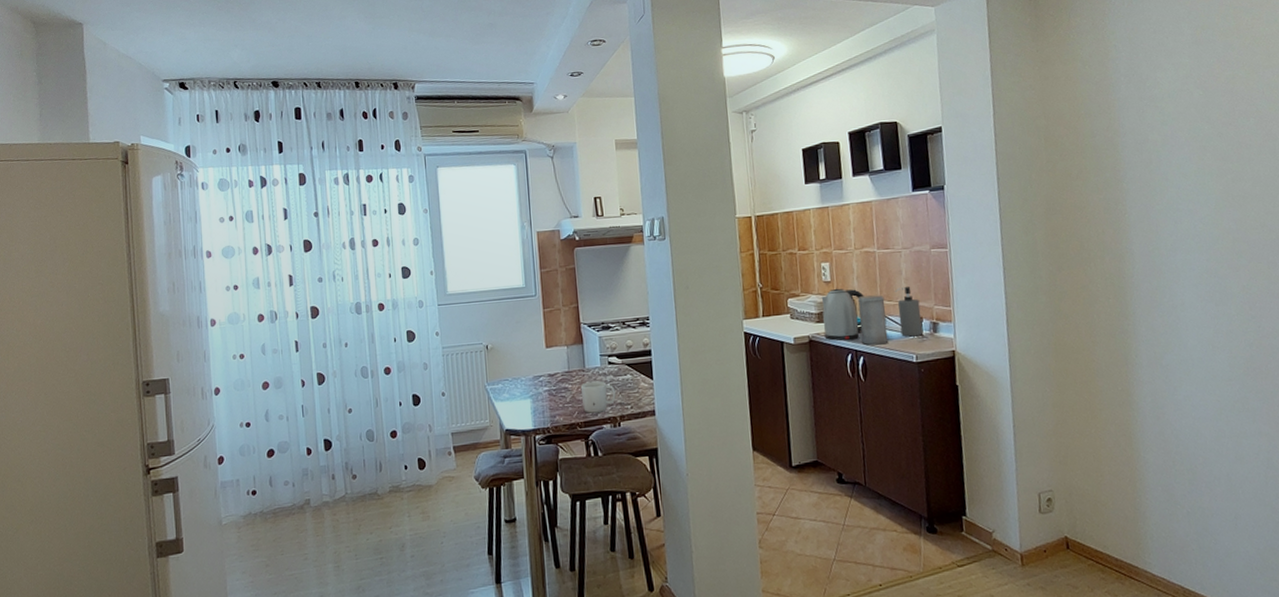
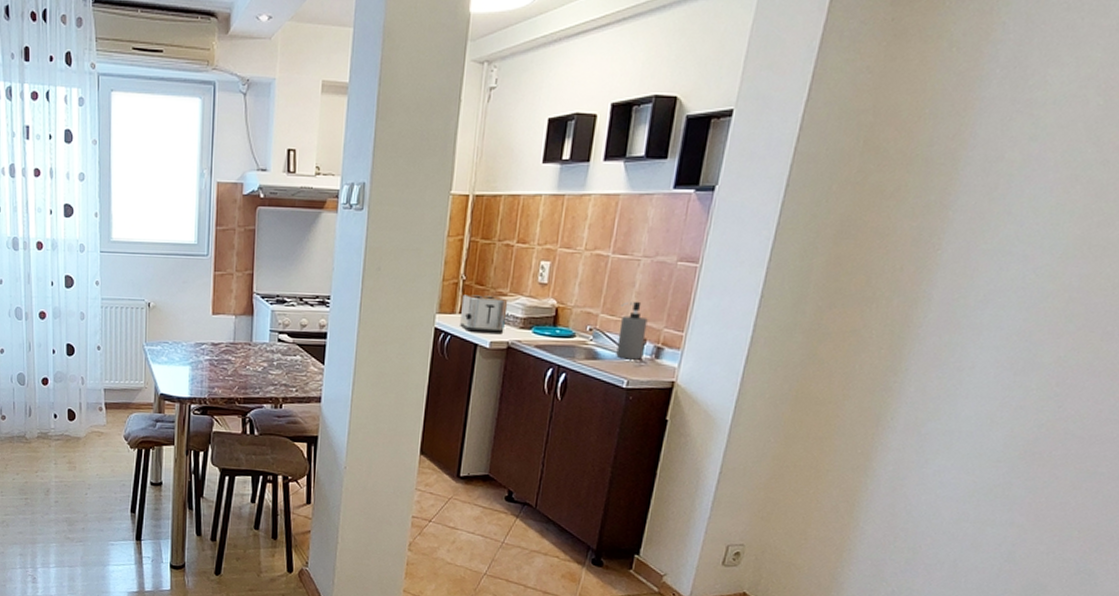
mug: present [580,381,616,413] -> none [244,357,282,391]
toaster: none [762,297,804,332] -> present [460,294,508,335]
kettle: present [821,288,864,342] -> none [525,292,583,354]
canister: present [858,295,889,346] -> none [568,306,607,364]

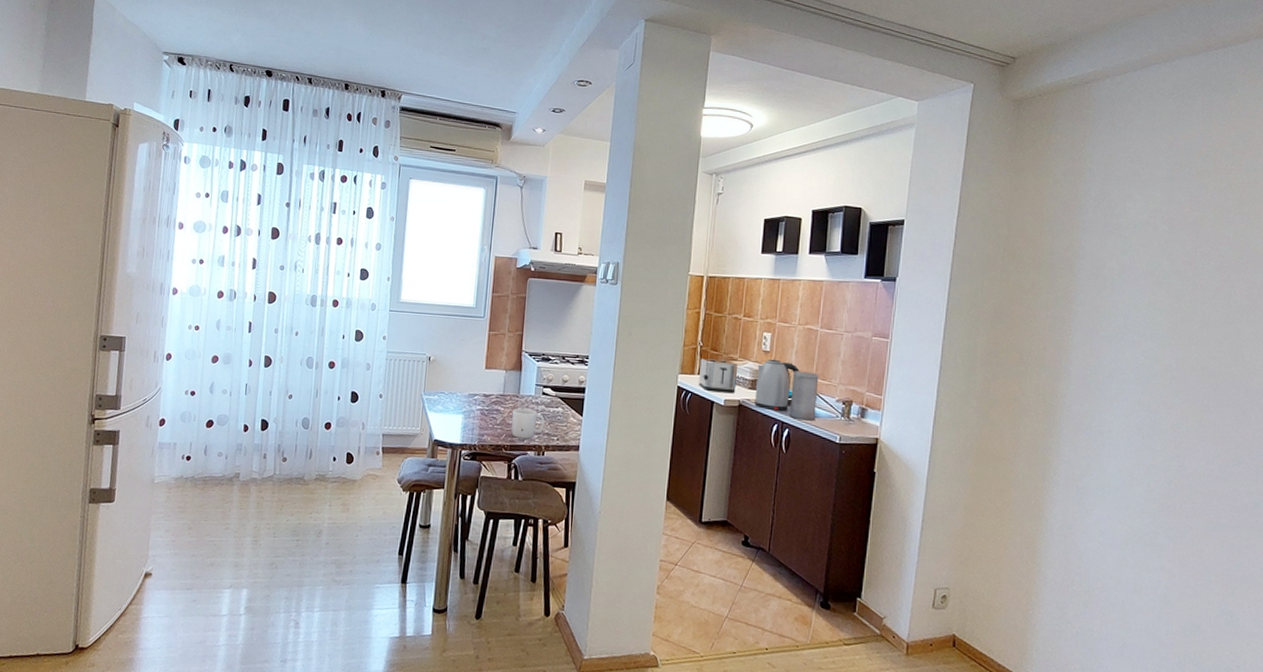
mug: none [244,357,282,391] -> present [511,408,545,439]
kettle: none [525,292,583,354] -> present [754,359,800,412]
canister: none [568,306,607,364] -> present [790,371,819,421]
soap dispenser: present [616,302,648,360] -> none [829,369,853,419]

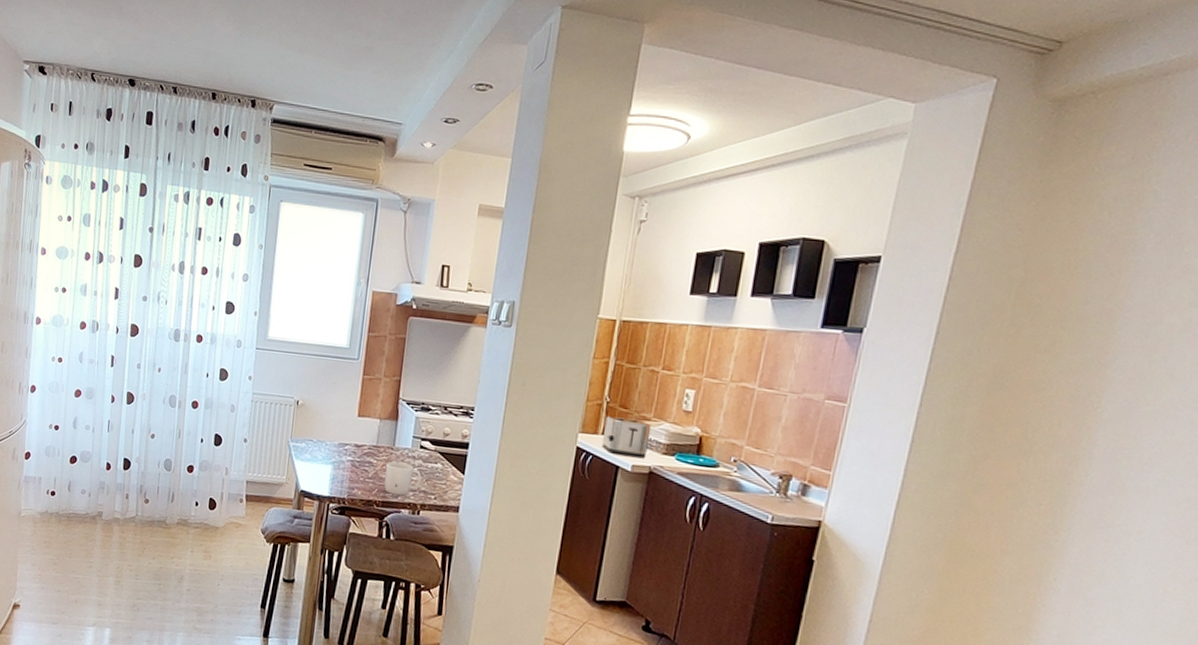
kettle: present [754,359,800,412] -> none [668,420,728,483]
canister: present [790,371,819,421] -> none [711,436,752,496]

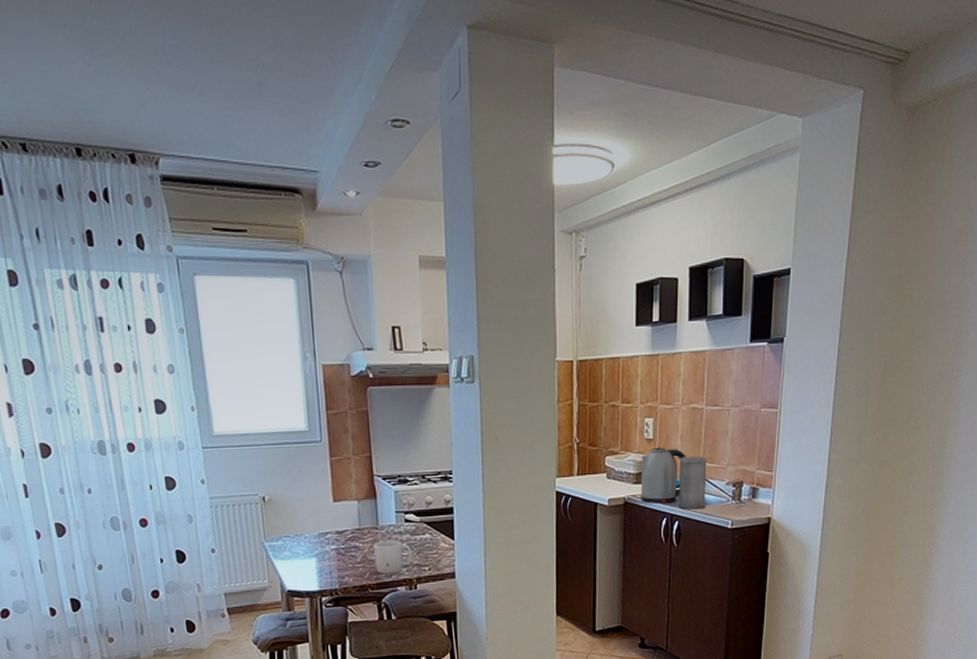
toaster: present [602,416,652,459] -> none [578,455,621,492]
kettle: none [668,420,728,483] -> present [640,447,686,505]
canister: none [711,436,752,496] -> present [679,456,707,510]

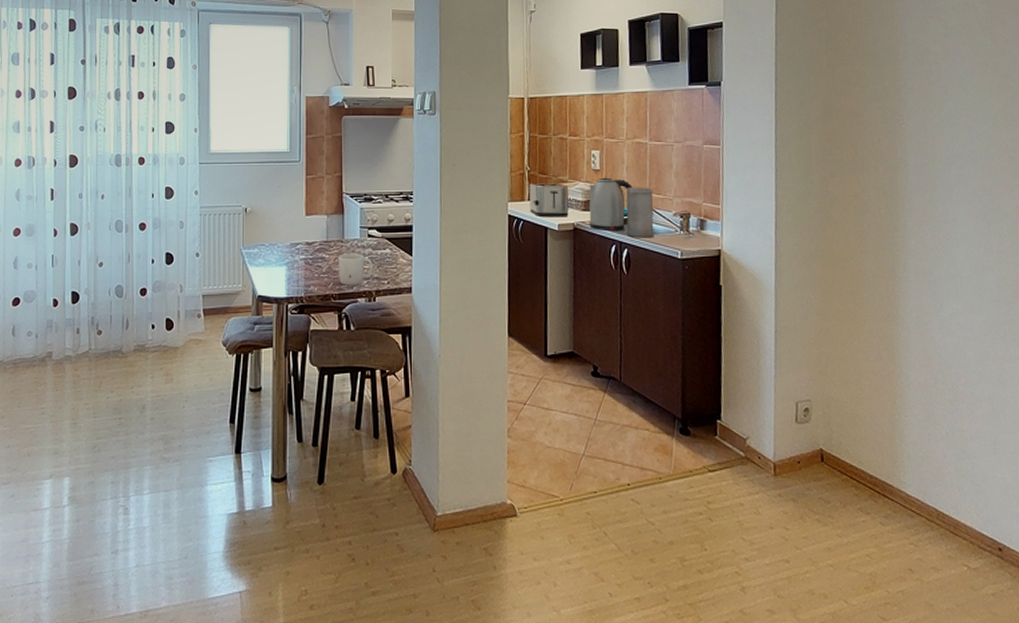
toaster: none [578,455,621,492] -> present [529,183,569,217]

